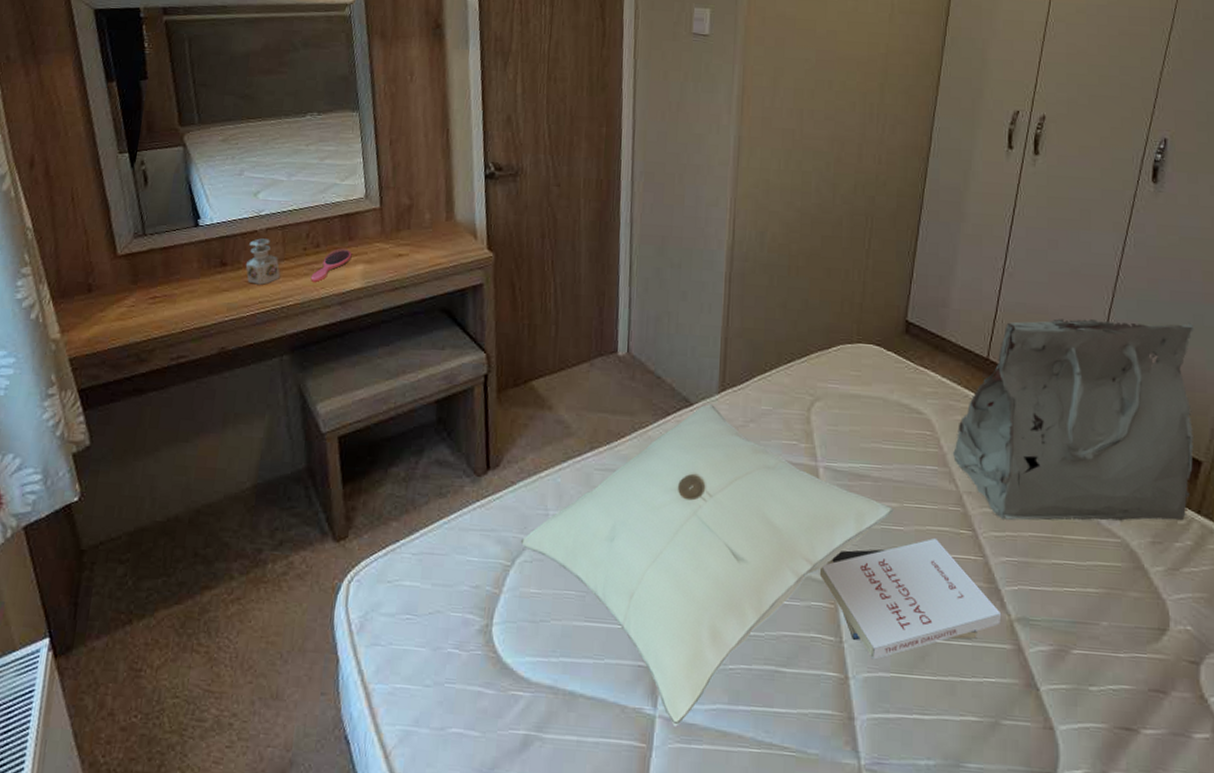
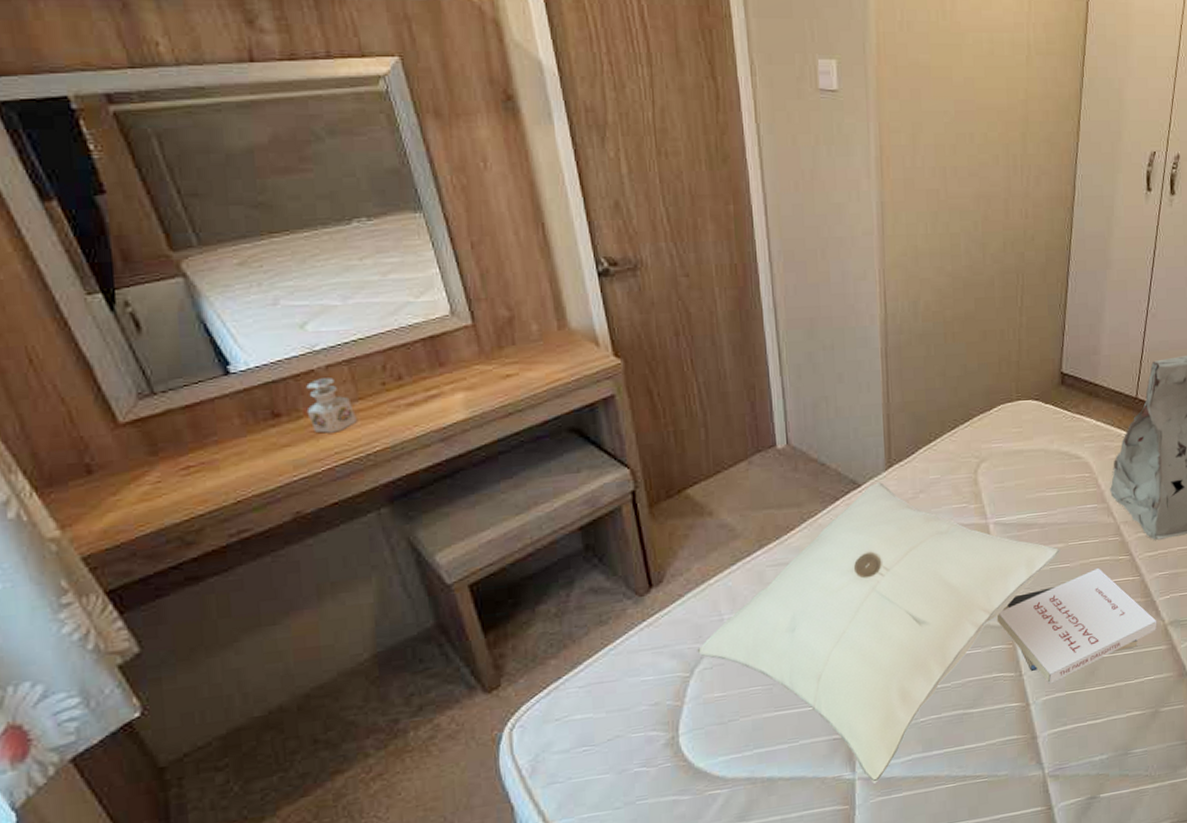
hairbrush: present [310,248,352,282] -> none [398,376,447,420]

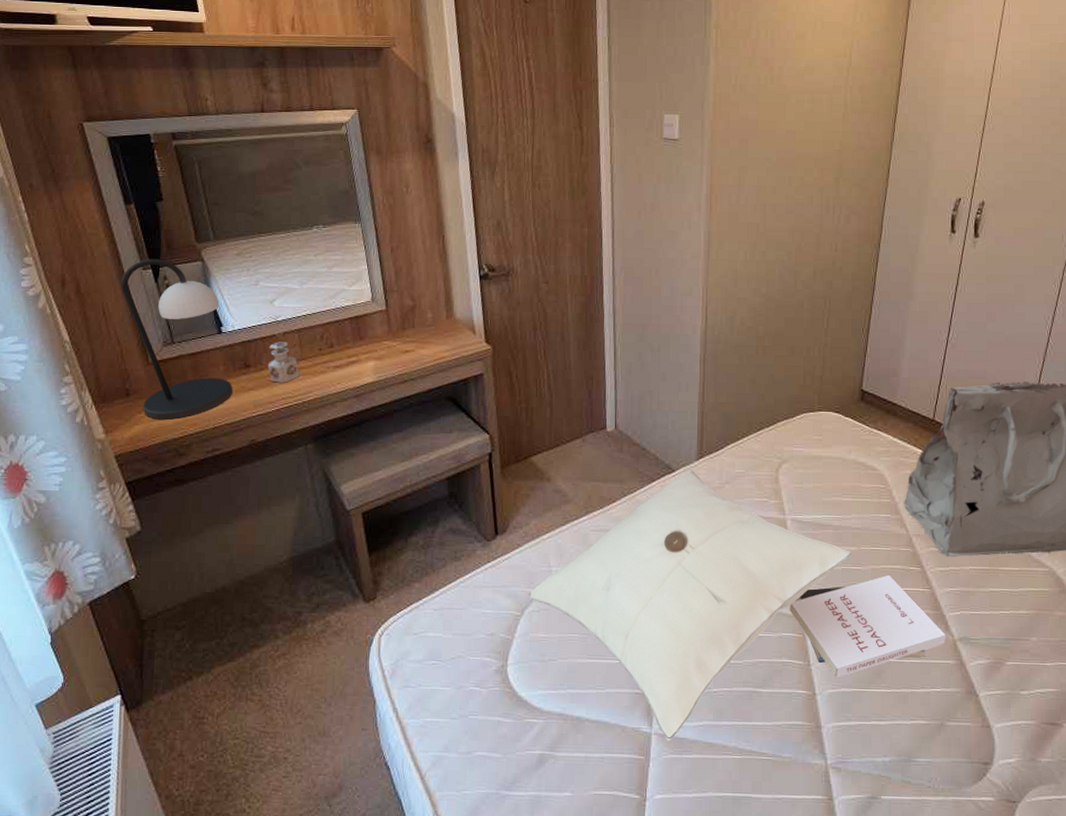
table lamp: none [52,277,259,502] -> present [120,258,233,420]

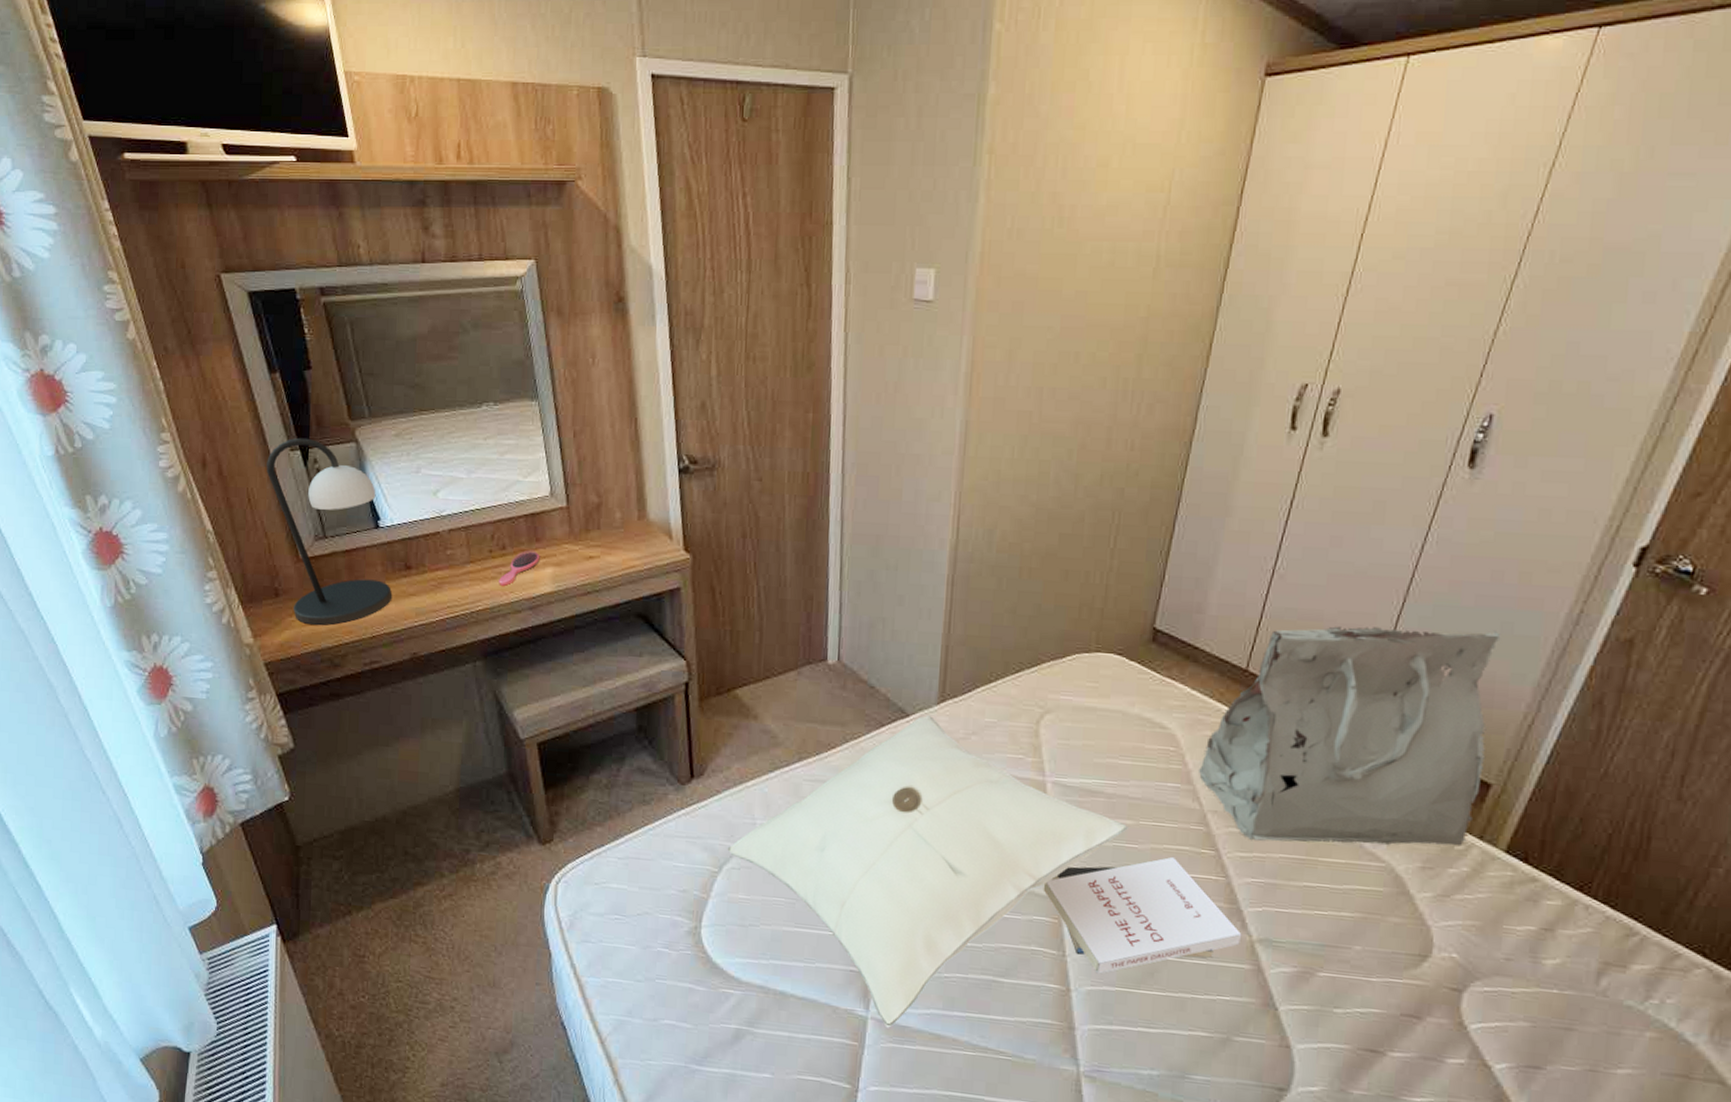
perfume bottle: present [267,341,300,383] -> none [430,540,467,589]
hairbrush: none [327,347,363,378] -> present [498,550,540,586]

